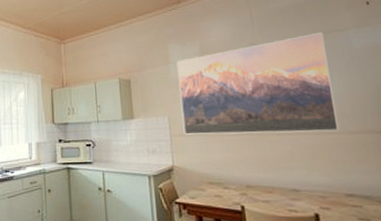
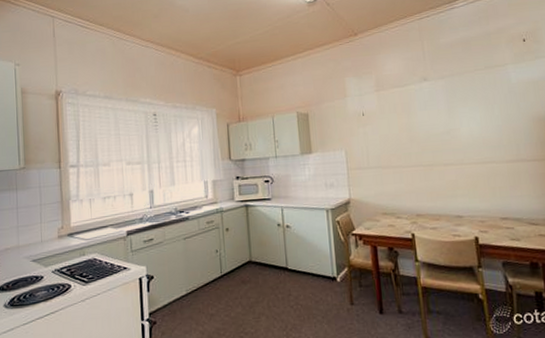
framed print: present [176,32,338,135] -> none [353,67,497,168]

